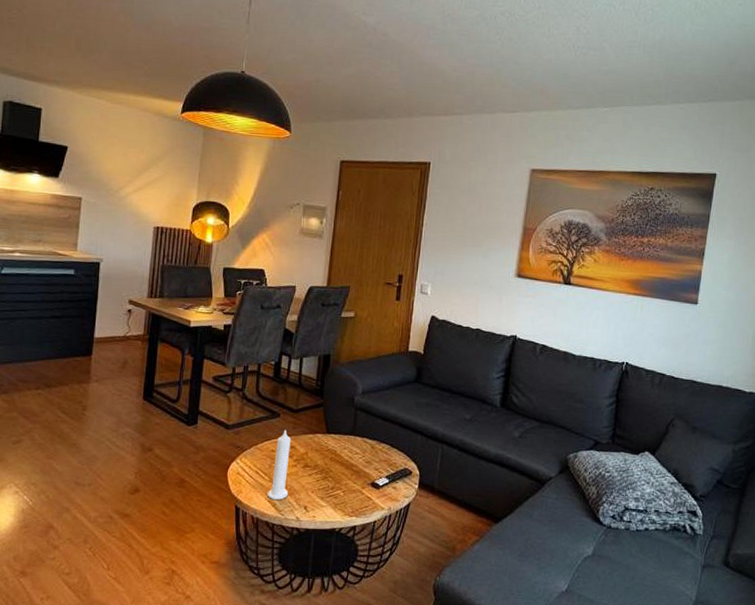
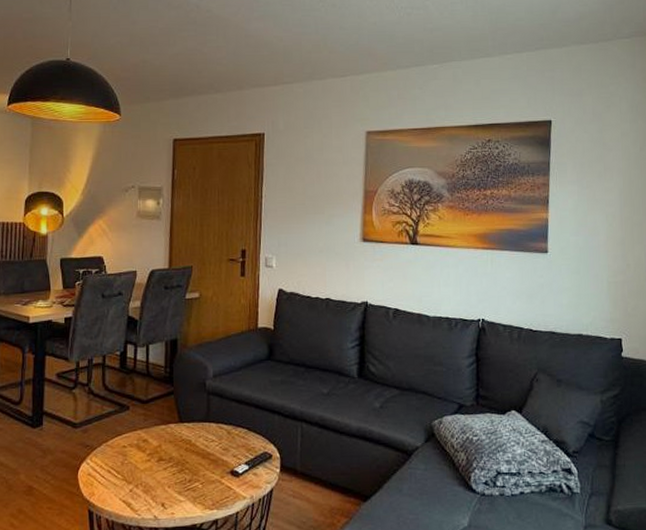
candle: present [268,430,291,500] -> none [122,423,143,499]

